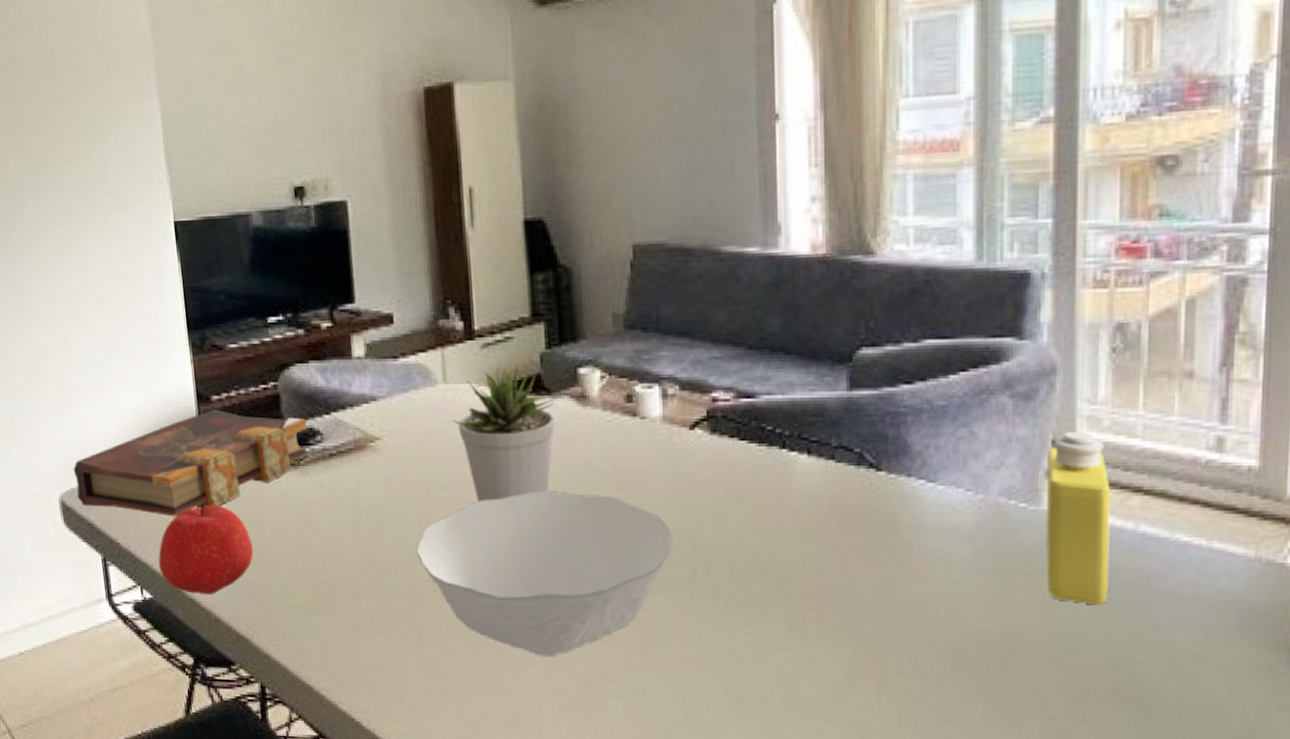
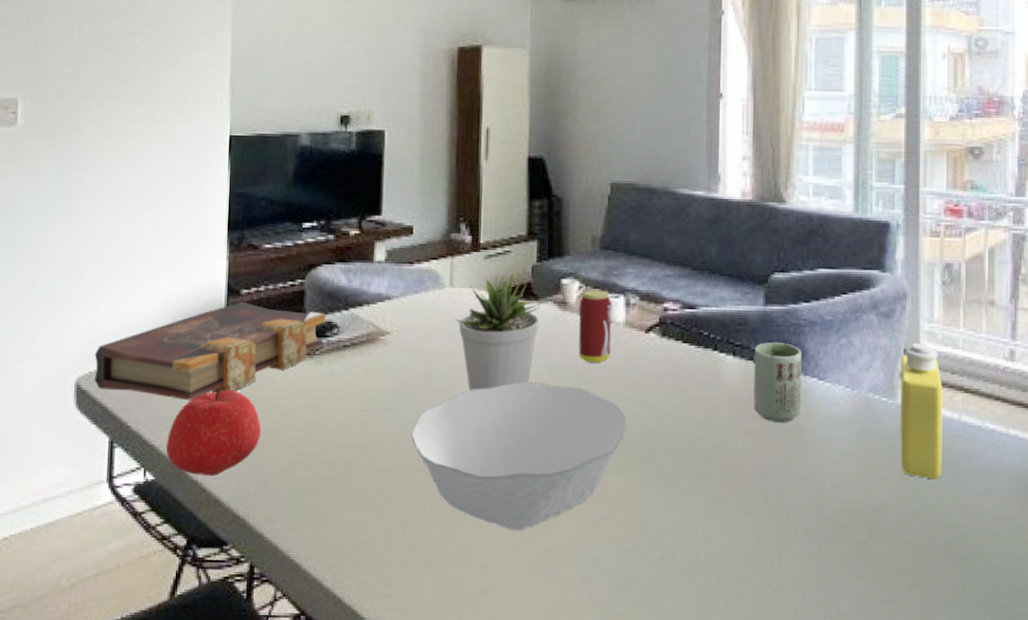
beverage can: none [603,379,647,467] -> present [579,290,612,363]
cup: none [837,435,903,535] -> present [754,341,802,422]

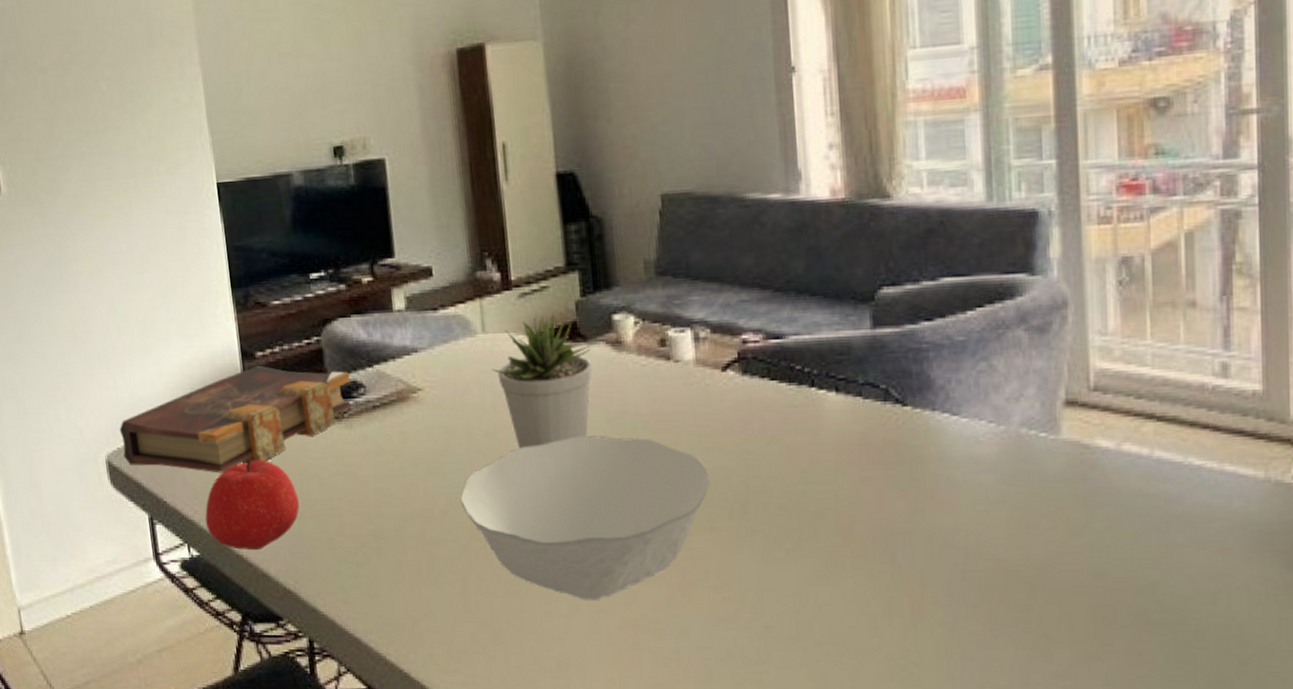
beverage can: present [579,290,612,363] -> none [637,324,682,410]
cup: present [754,341,802,422] -> none [863,372,930,469]
bottle: present [900,342,943,480] -> none [1064,361,1129,531]

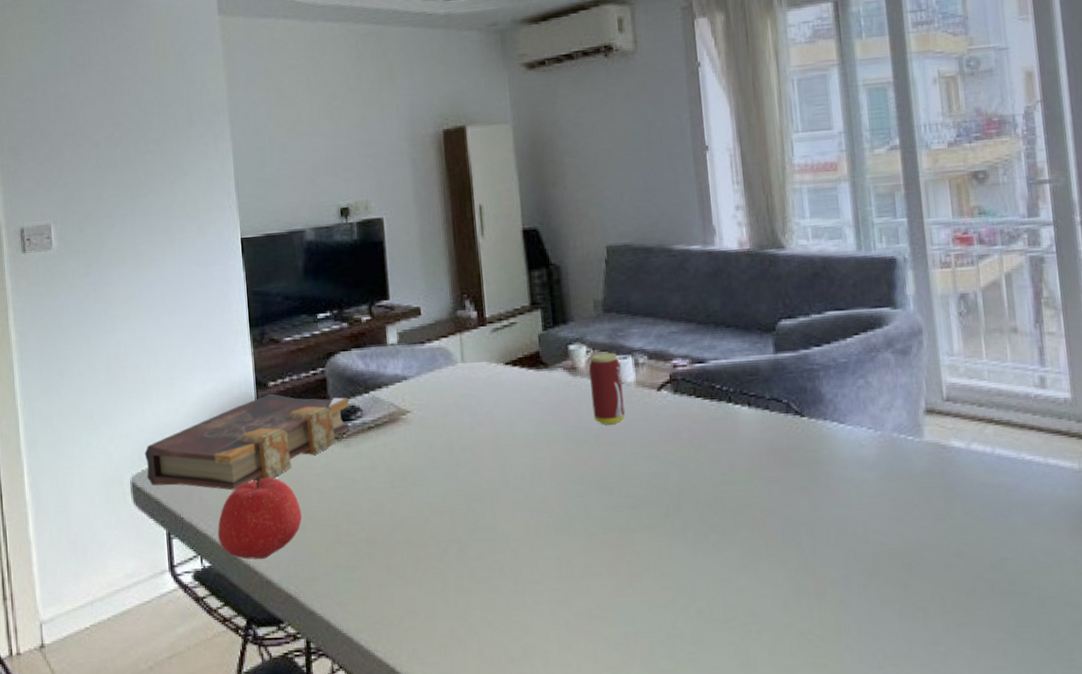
bowl: present [461,436,711,600] -> none [442,448,650,593]
potted plant: present [492,311,593,449] -> none [469,343,553,461]
beverage can: none [637,324,682,410] -> present [589,352,626,425]

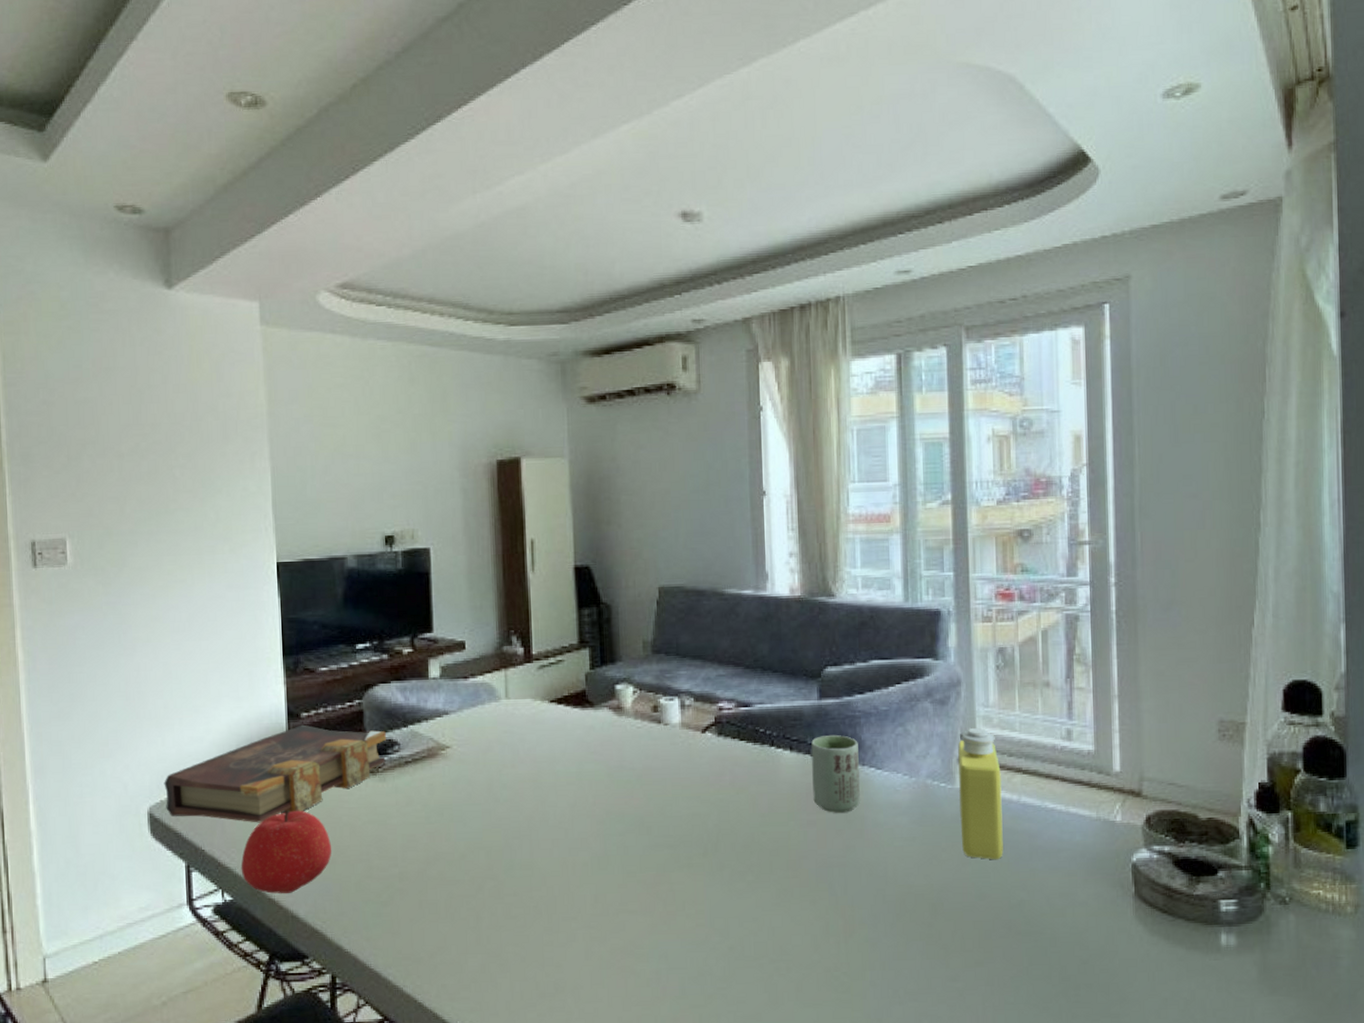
beverage can: present [589,352,626,425] -> none [635,693,669,765]
cup: none [769,388,824,470] -> present [811,734,860,813]
bottle: none [923,377,980,516] -> present [958,727,1003,860]

